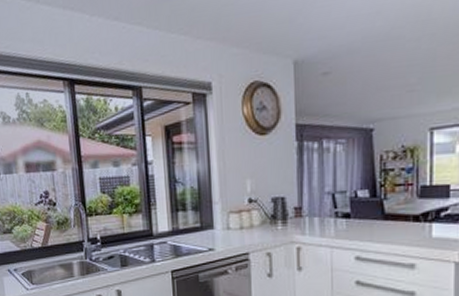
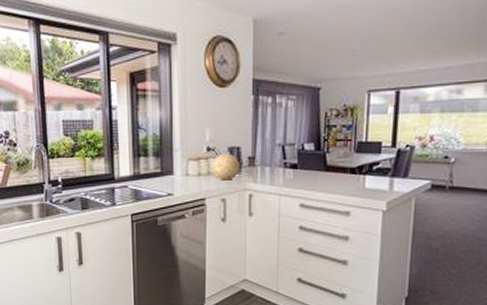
decorative ball: none [255,204,285,233] -> present [212,153,240,180]

